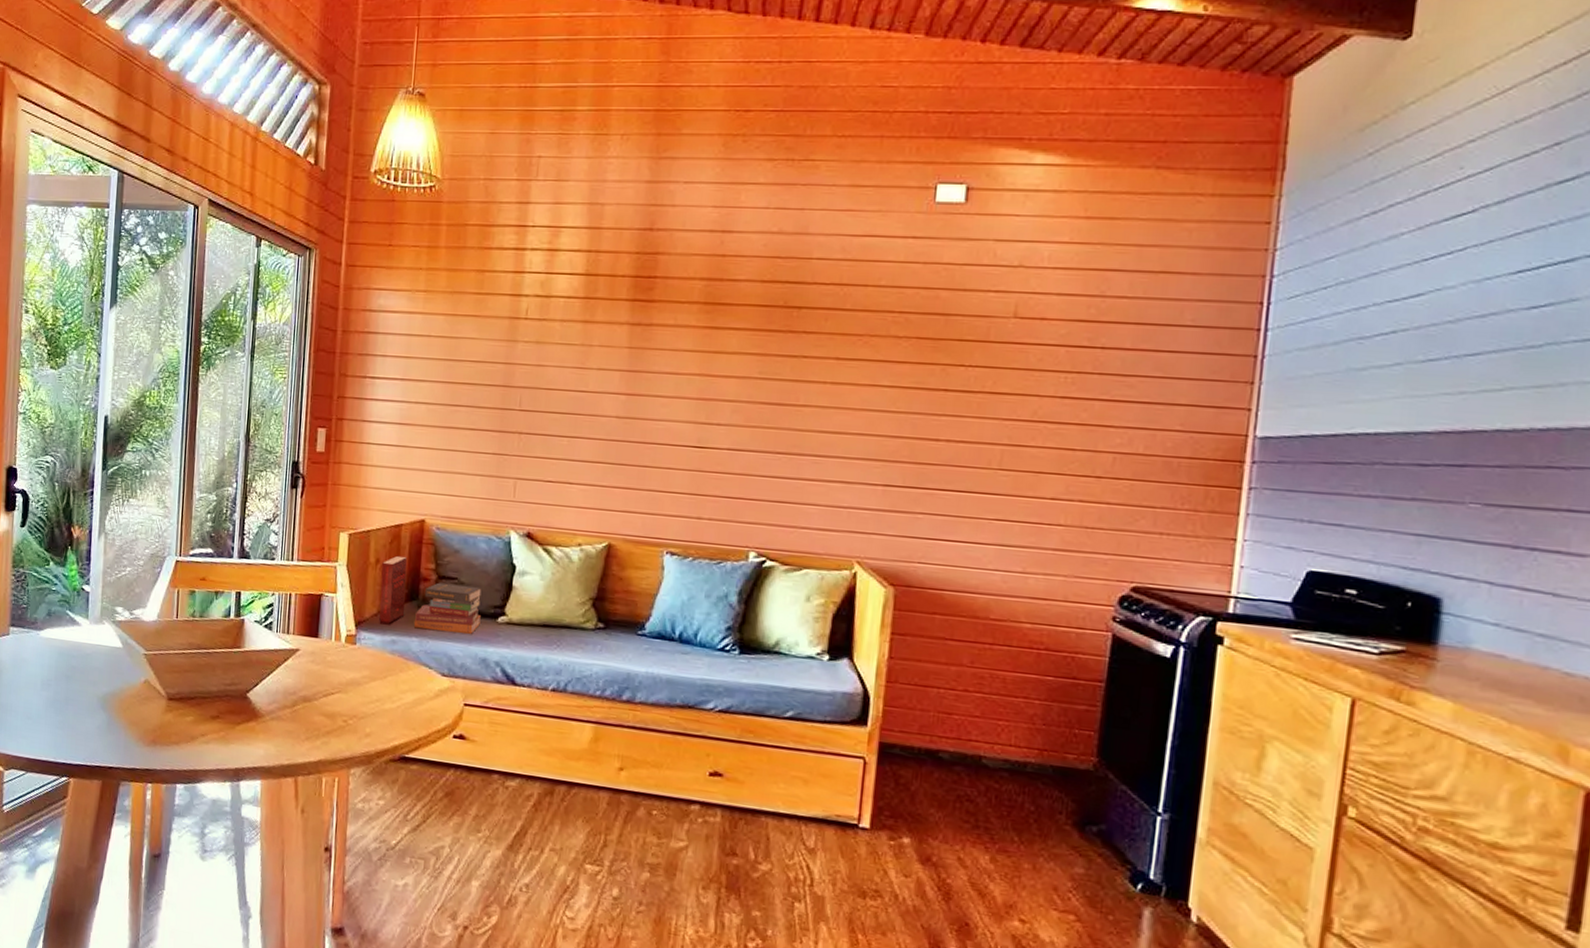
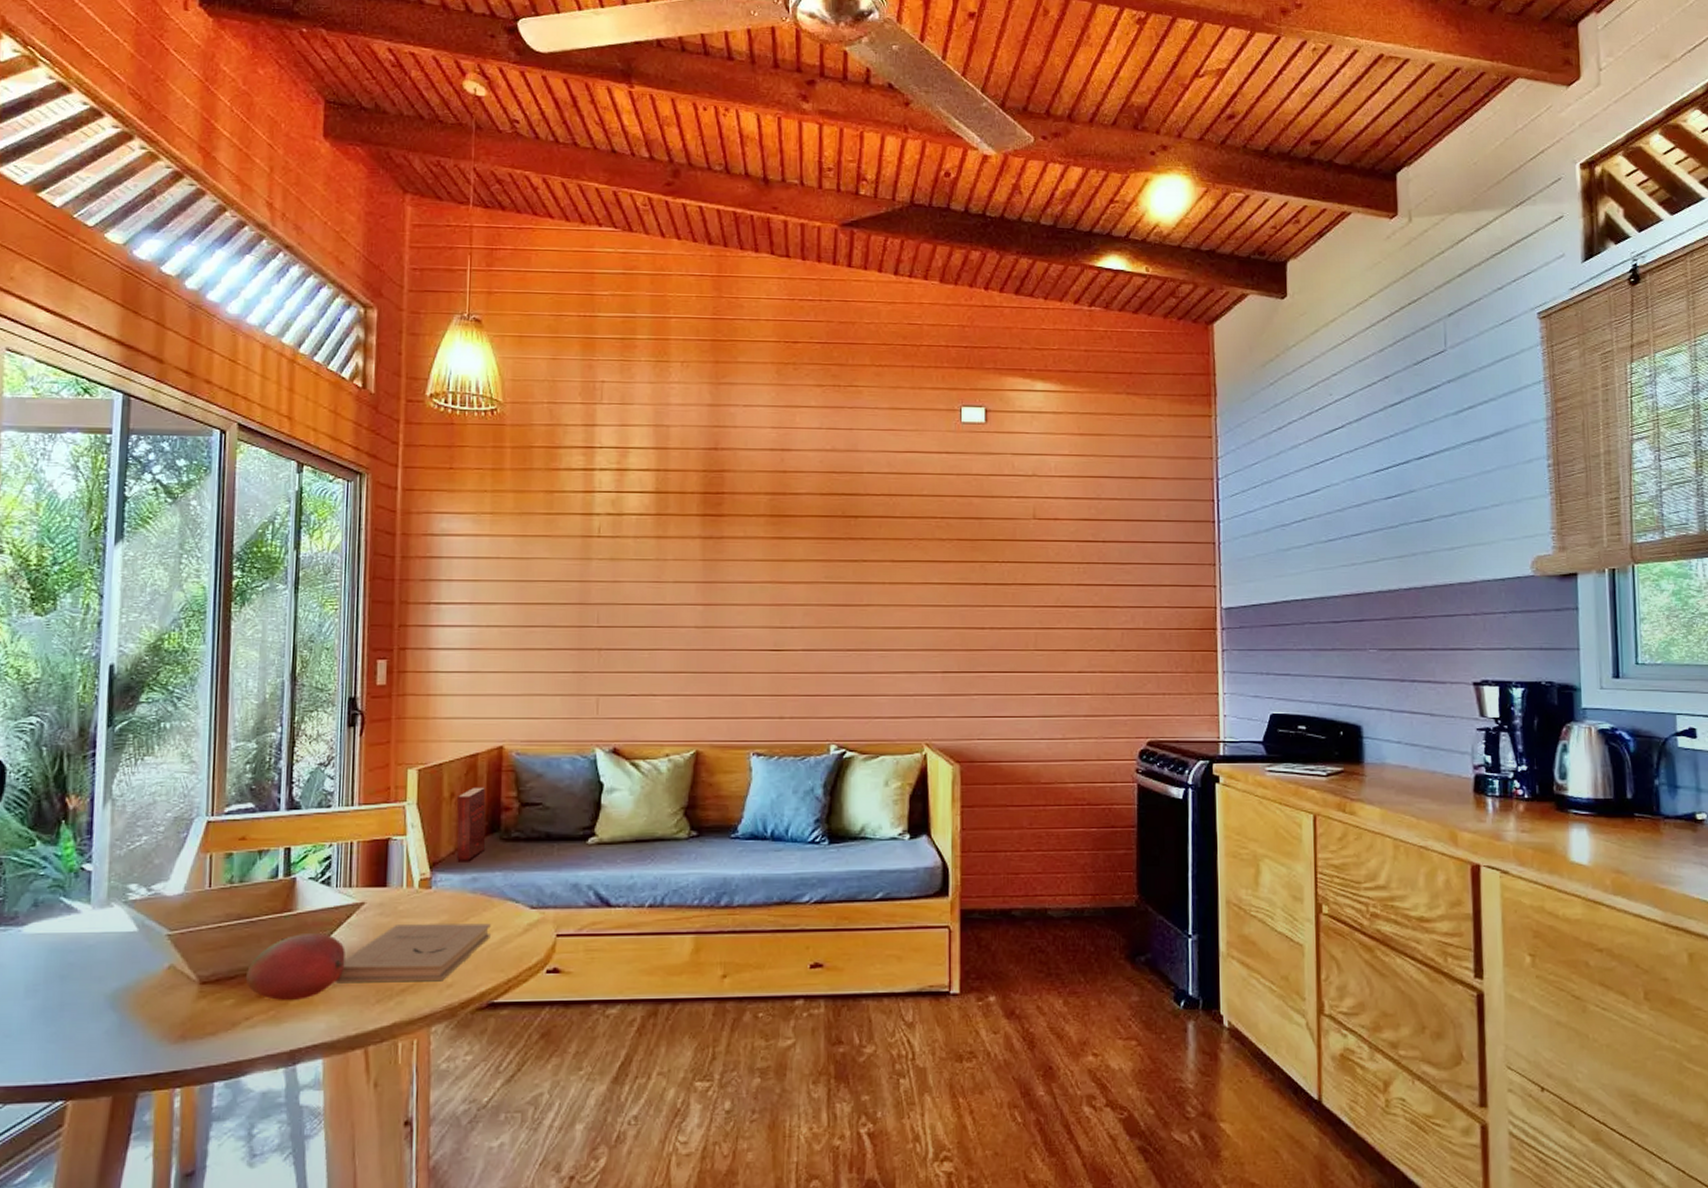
fruit: none [202,669,282,727] -> present [245,933,346,1000]
book: none [273,673,406,730] -> present [335,923,491,983]
books: present [413,582,482,634] -> none [496,810,569,862]

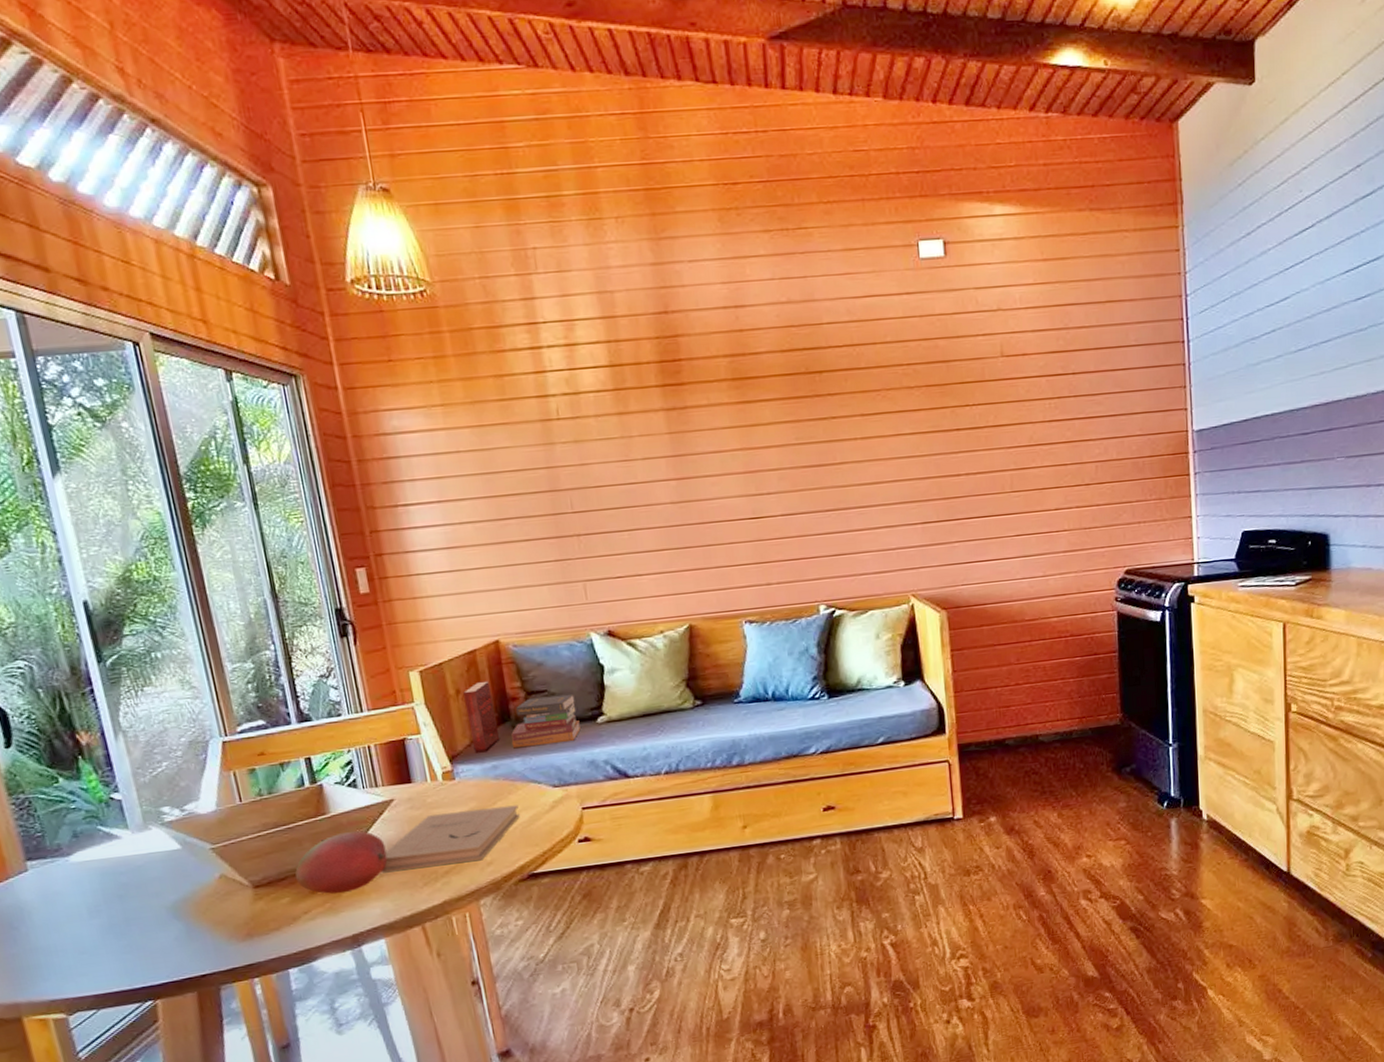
books: none [496,810,569,862] -> present [511,693,581,749]

